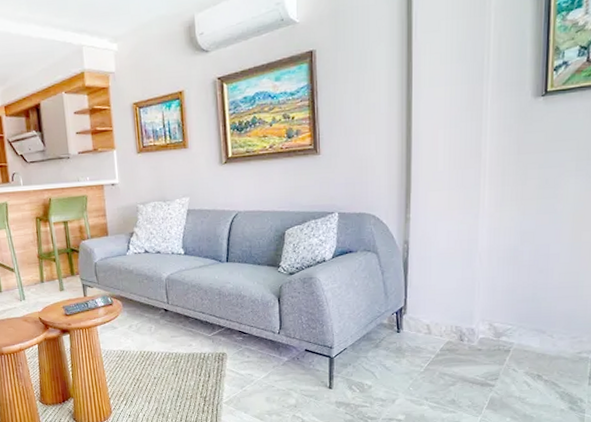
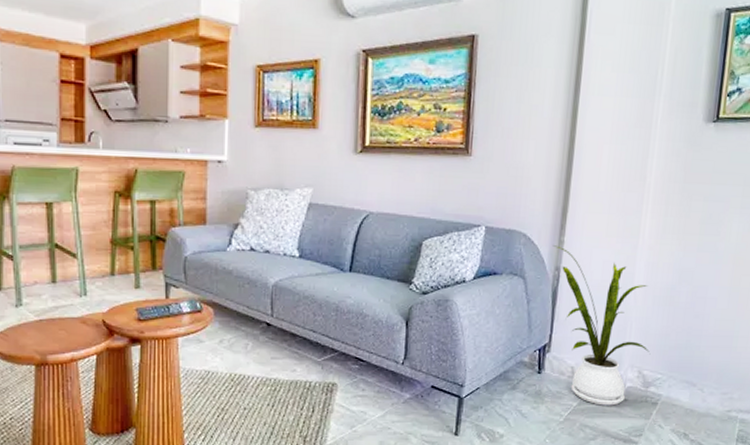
house plant: none [400,222,500,356] -> present [553,245,651,406]

